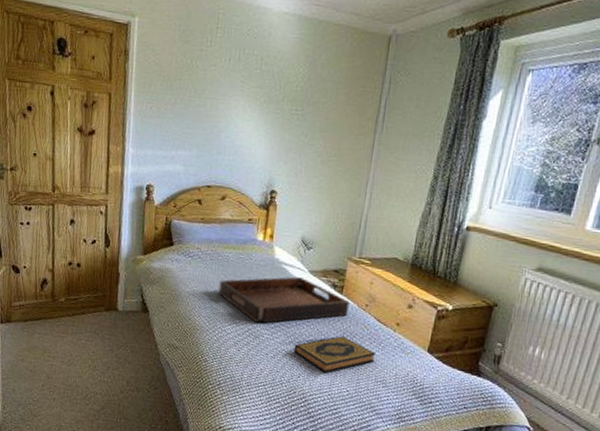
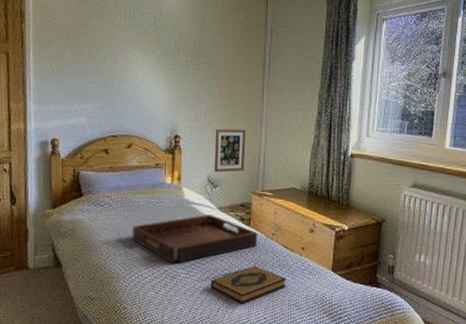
picture frame: none [309,186,349,235] -> present [214,128,246,172]

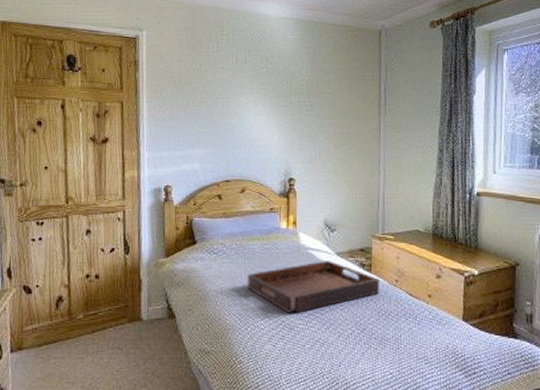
hardback book: present [210,266,287,303] -> none [331,316,414,357]
picture frame: present [214,128,246,172] -> none [331,169,364,215]

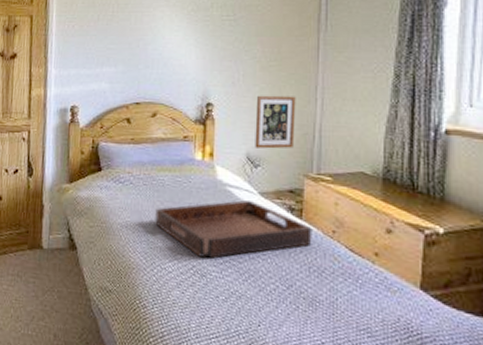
picture frame: none [331,169,364,215] -> present [255,95,296,149]

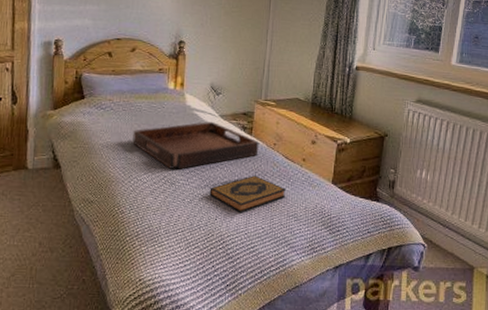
hardback book: none [249,271,354,319] -> present [209,175,287,212]
picture frame: present [255,95,296,149] -> none [217,35,251,80]

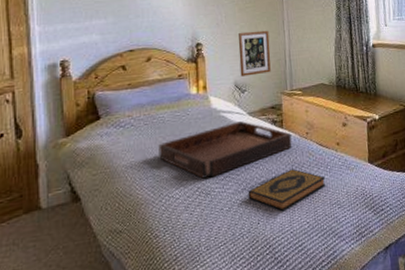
picture frame: none [217,35,251,80] -> present [238,30,271,77]

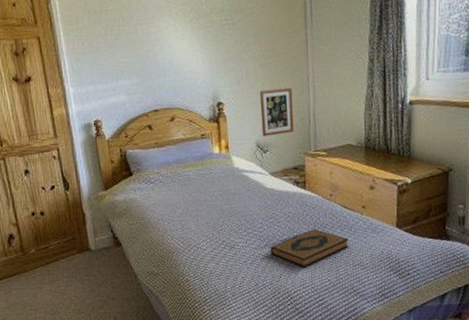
serving tray: present [158,121,292,179] -> none [185,181,315,233]

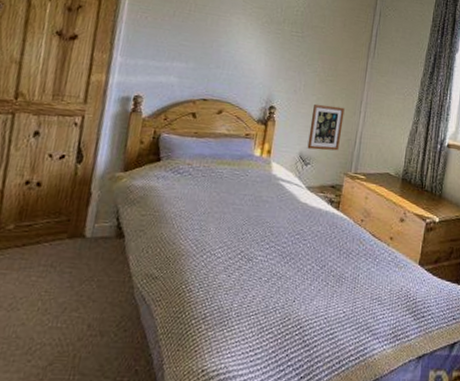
hardback book: present [270,229,349,267] -> none [289,253,372,294]

